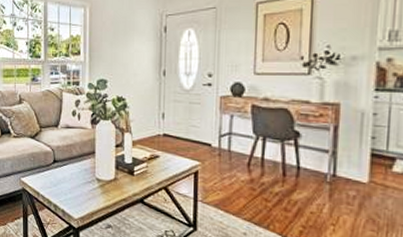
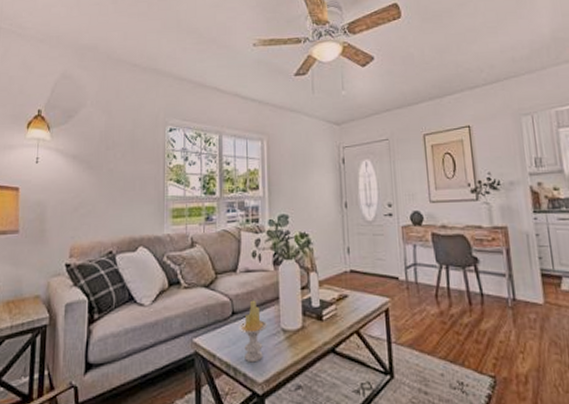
candle: none [59,152,84,203] -> present [238,300,268,363]

